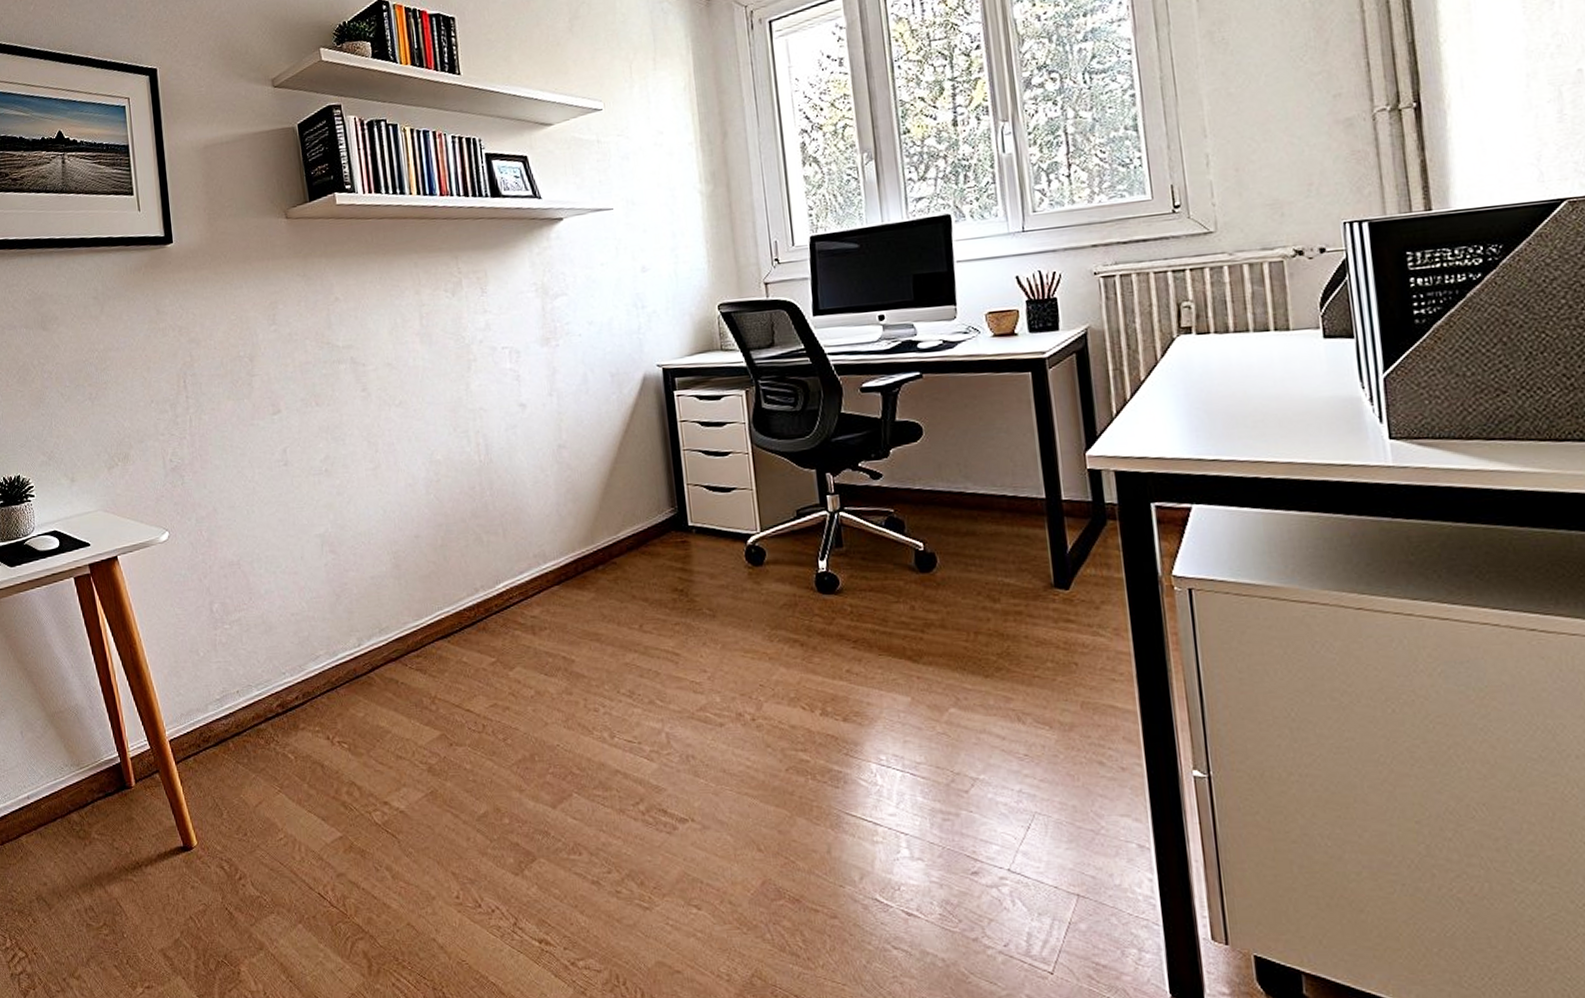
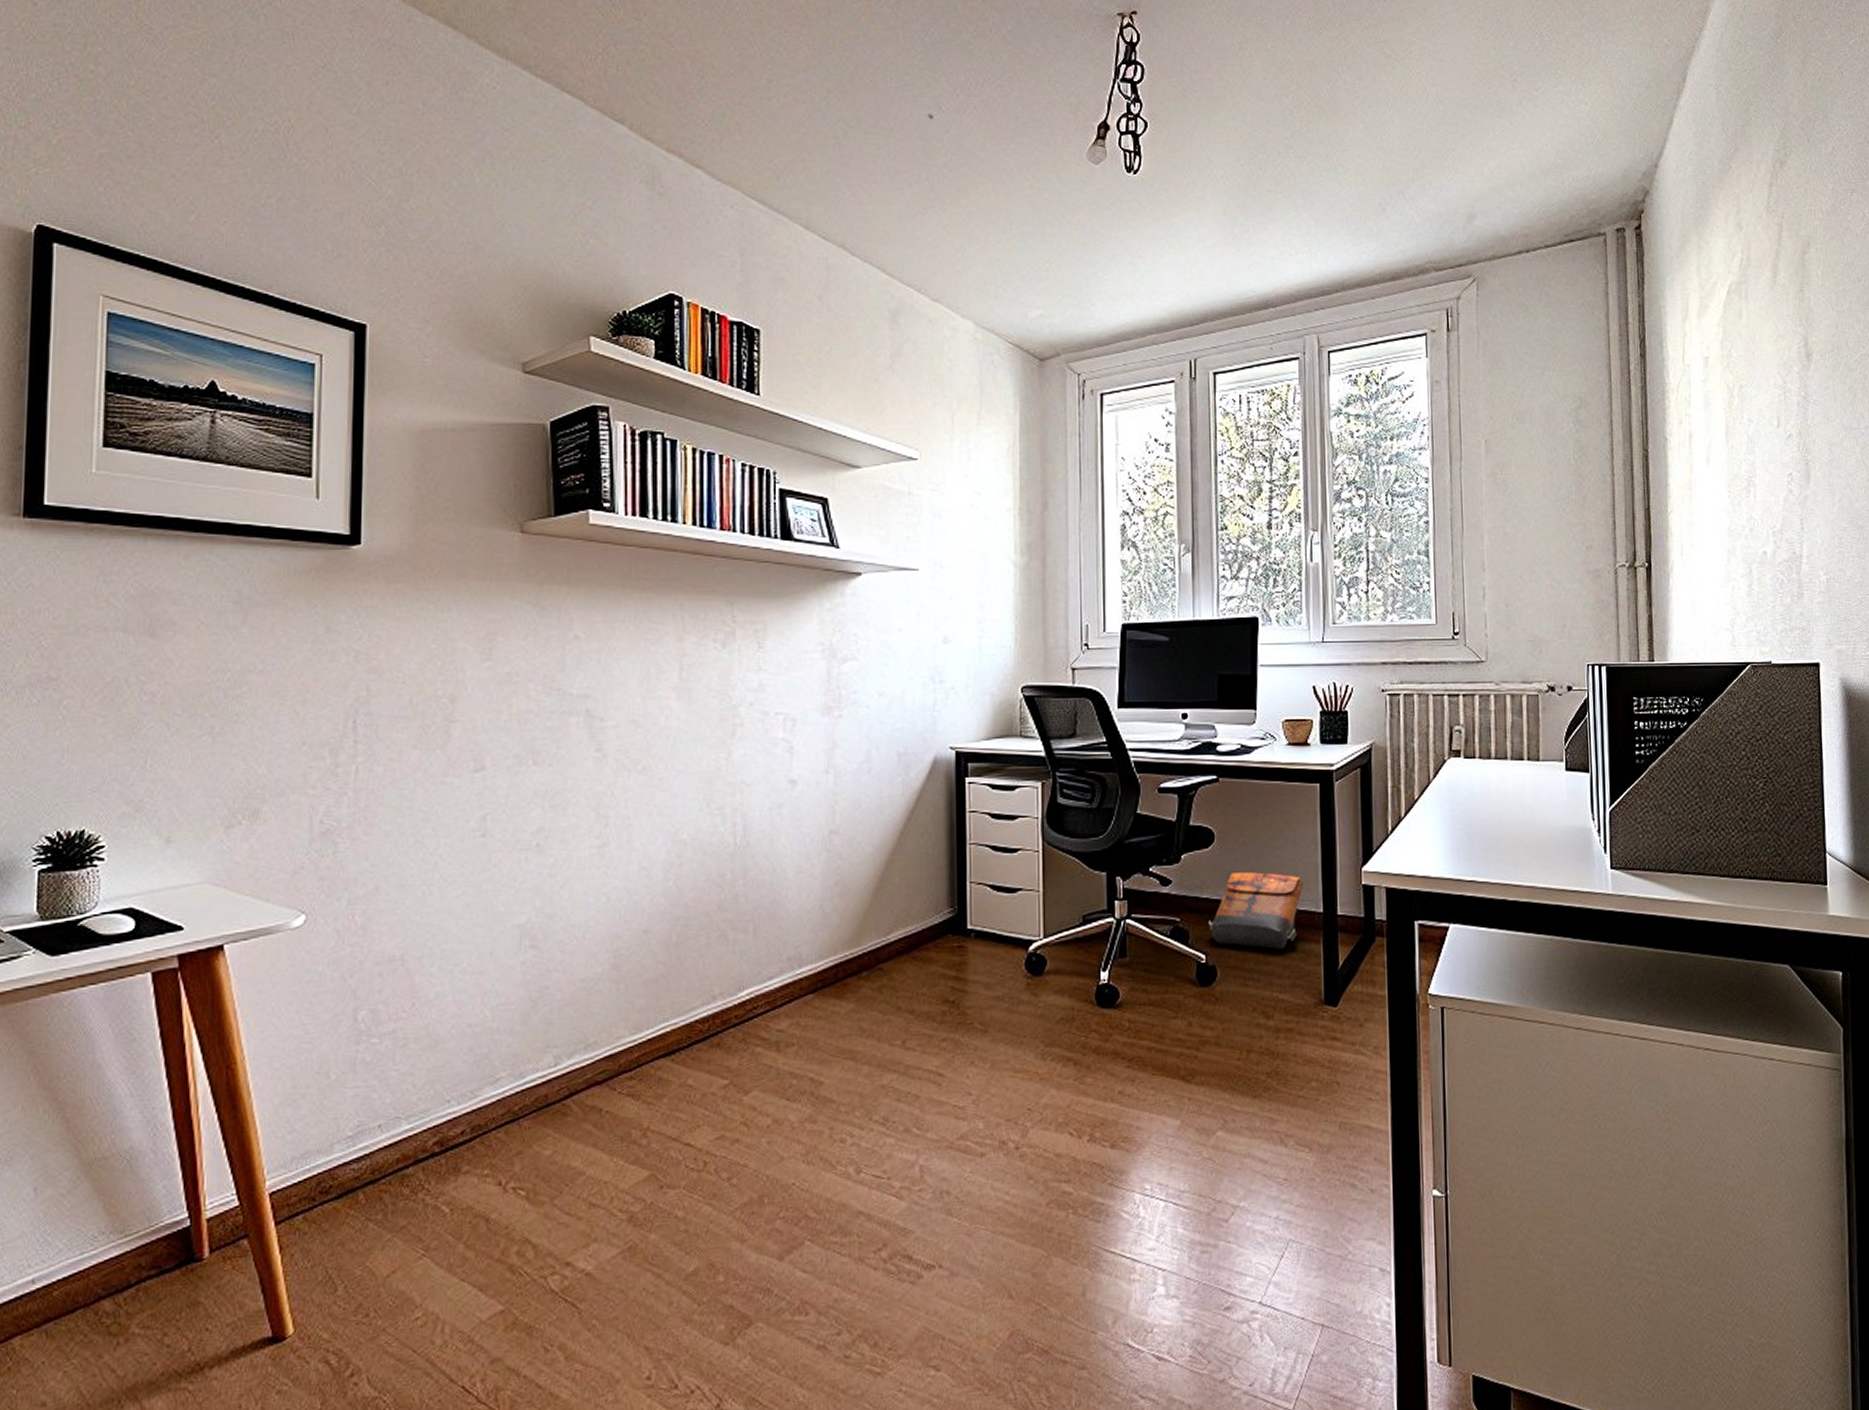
backpack: none [924,462,1022,536] -> present [1209,872,1303,950]

